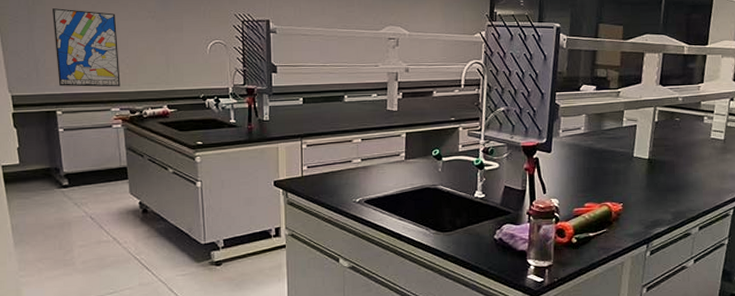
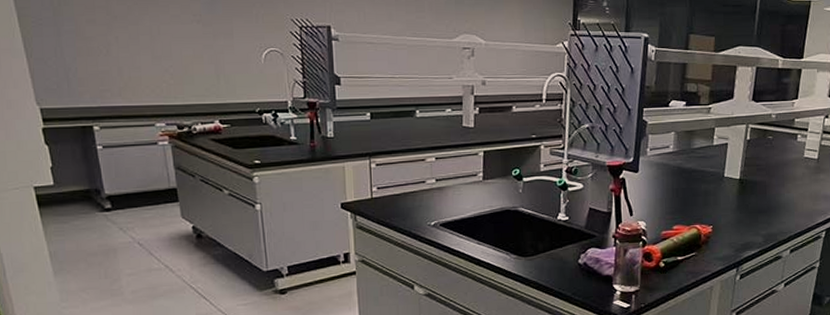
wall art: present [51,8,120,87] -> none [81,10,165,100]

